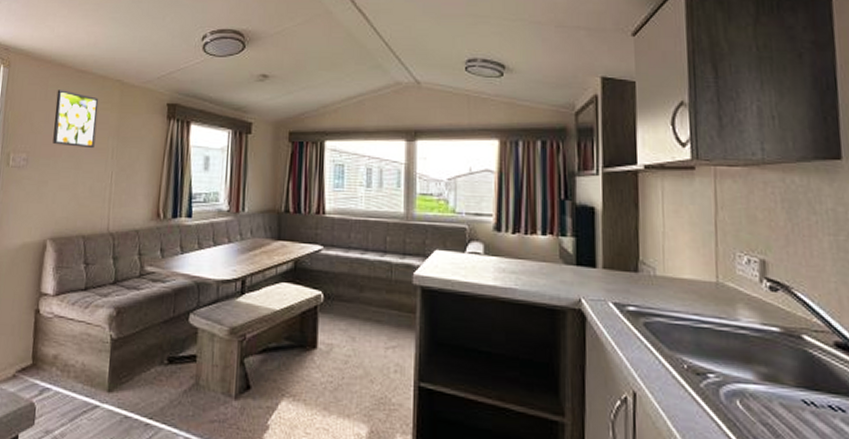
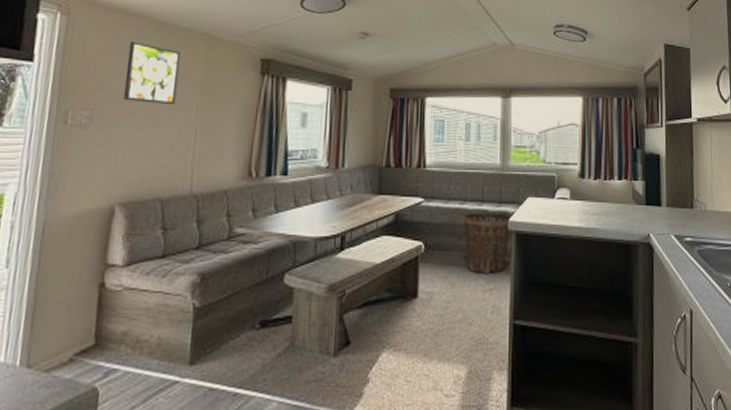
basket: none [364,263,417,330] -> present [463,212,512,273]

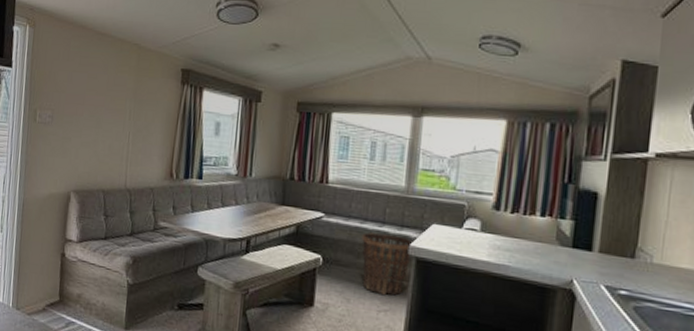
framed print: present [124,42,181,105] -> none [75,51,117,109]

